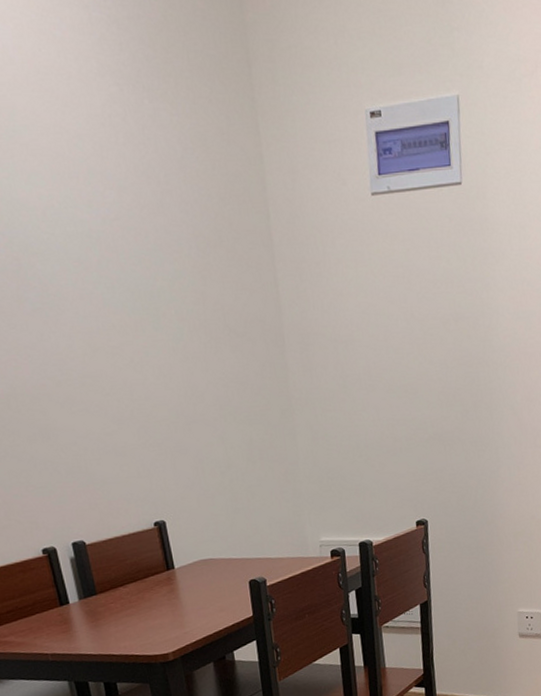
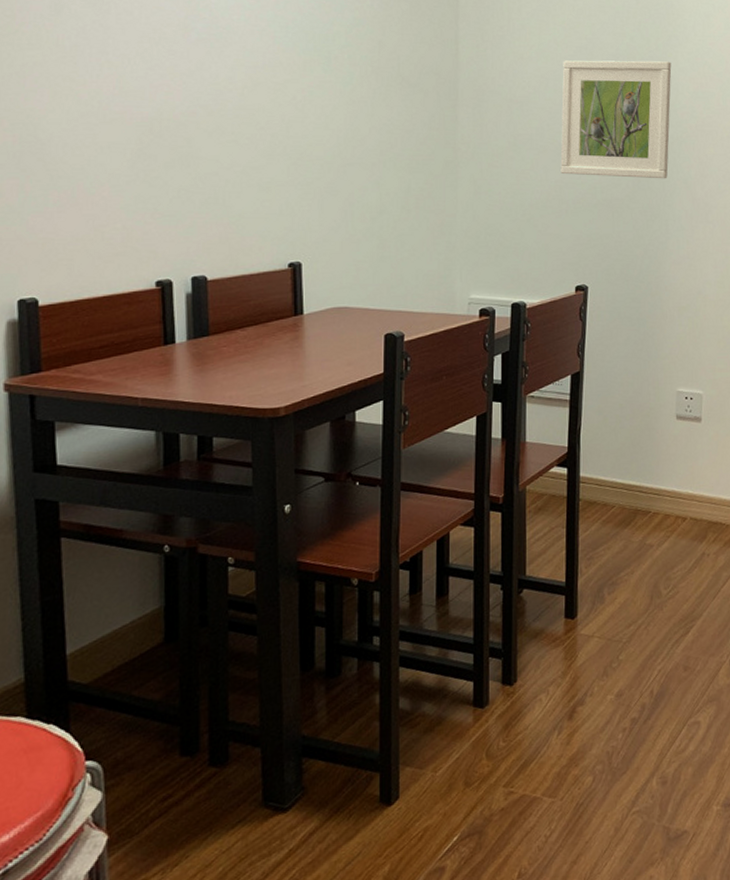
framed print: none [382,282,495,412] -> present [560,60,672,179]

